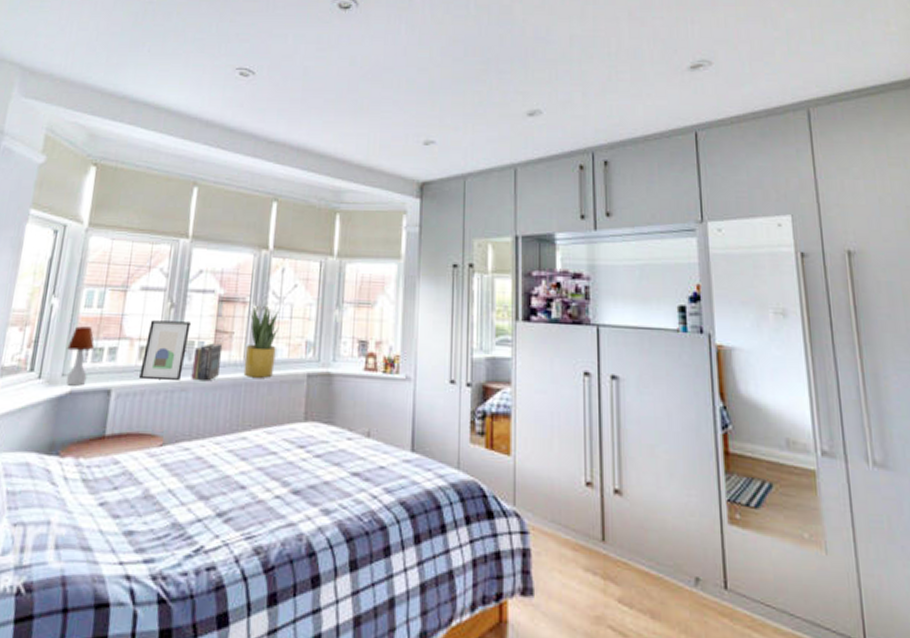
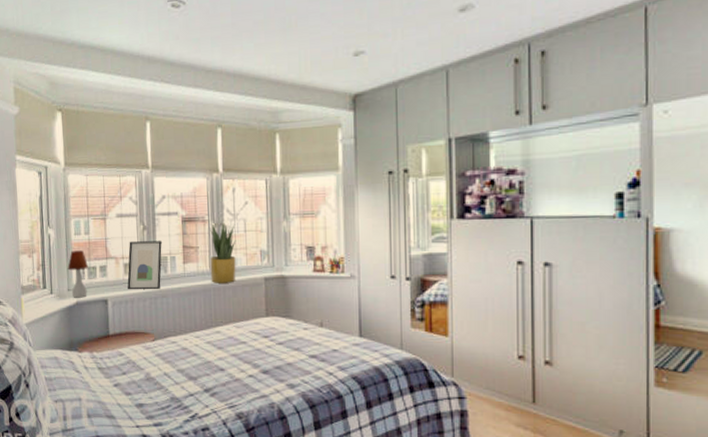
books: present [191,343,223,382] -> none [167,257,192,289]

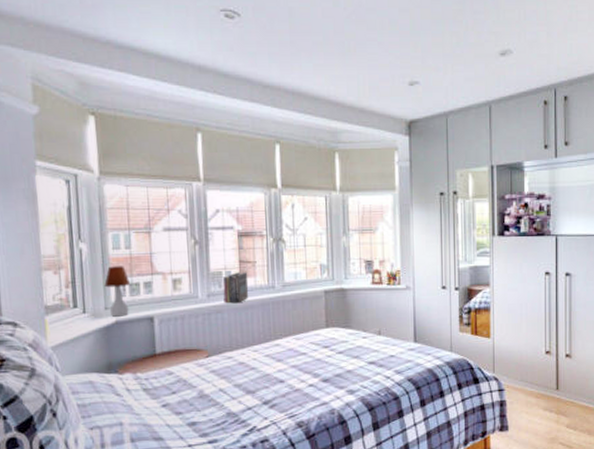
picture frame: present [127,239,163,290] -> none [176,254,217,307]
books: none [167,257,192,289] -> present [222,272,249,304]
planter: present [208,223,236,283] -> none [267,238,296,297]

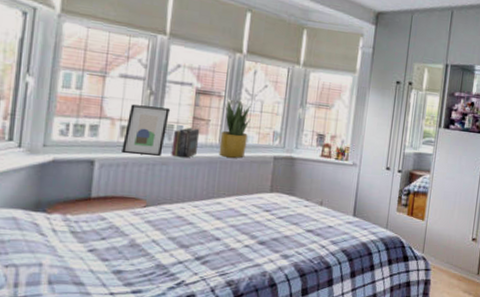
table lamp: present [104,266,131,317] -> none [47,104,76,156]
picture frame: none [176,254,217,307] -> present [122,104,171,157]
planter: none [267,238,296,297] -> present [219,100,252,158]

